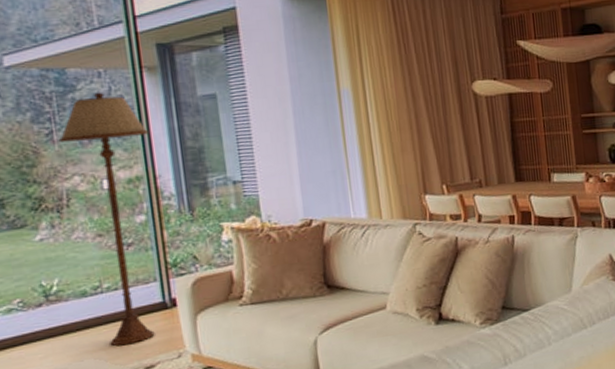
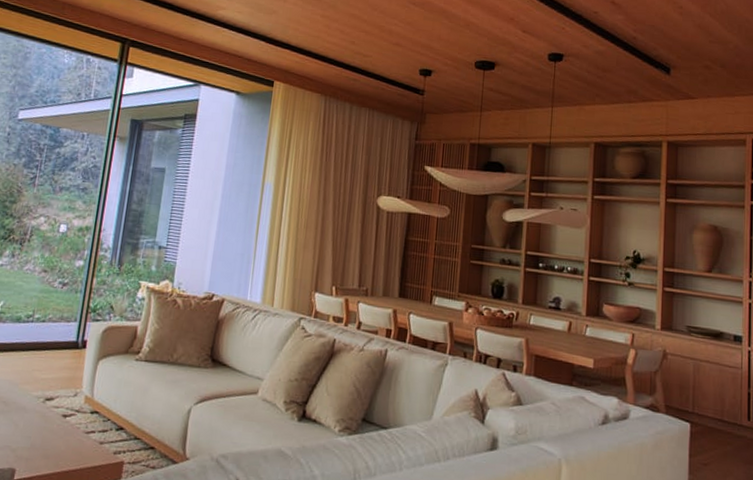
floor lamp: present [59,92,155,347] -> none [25,151,107,374]

